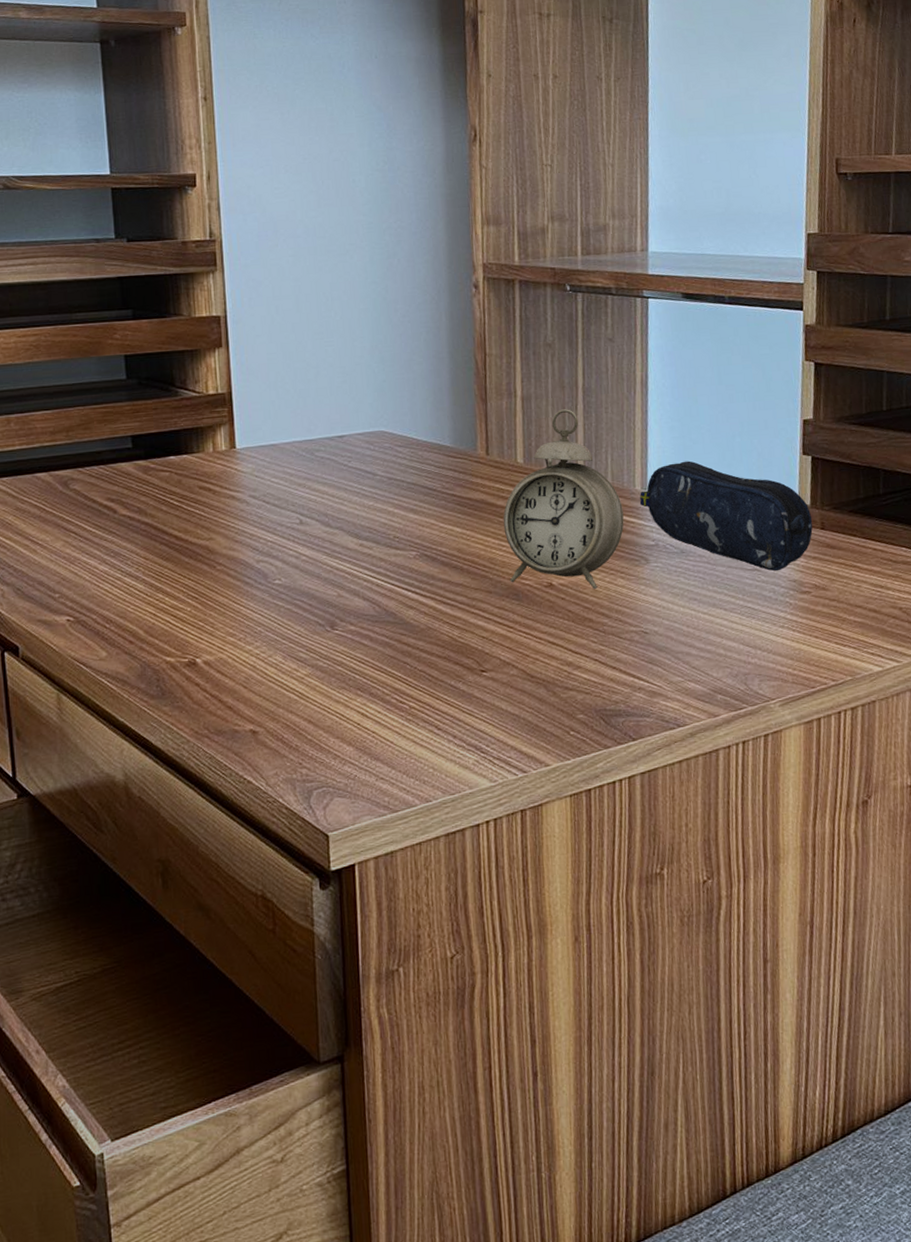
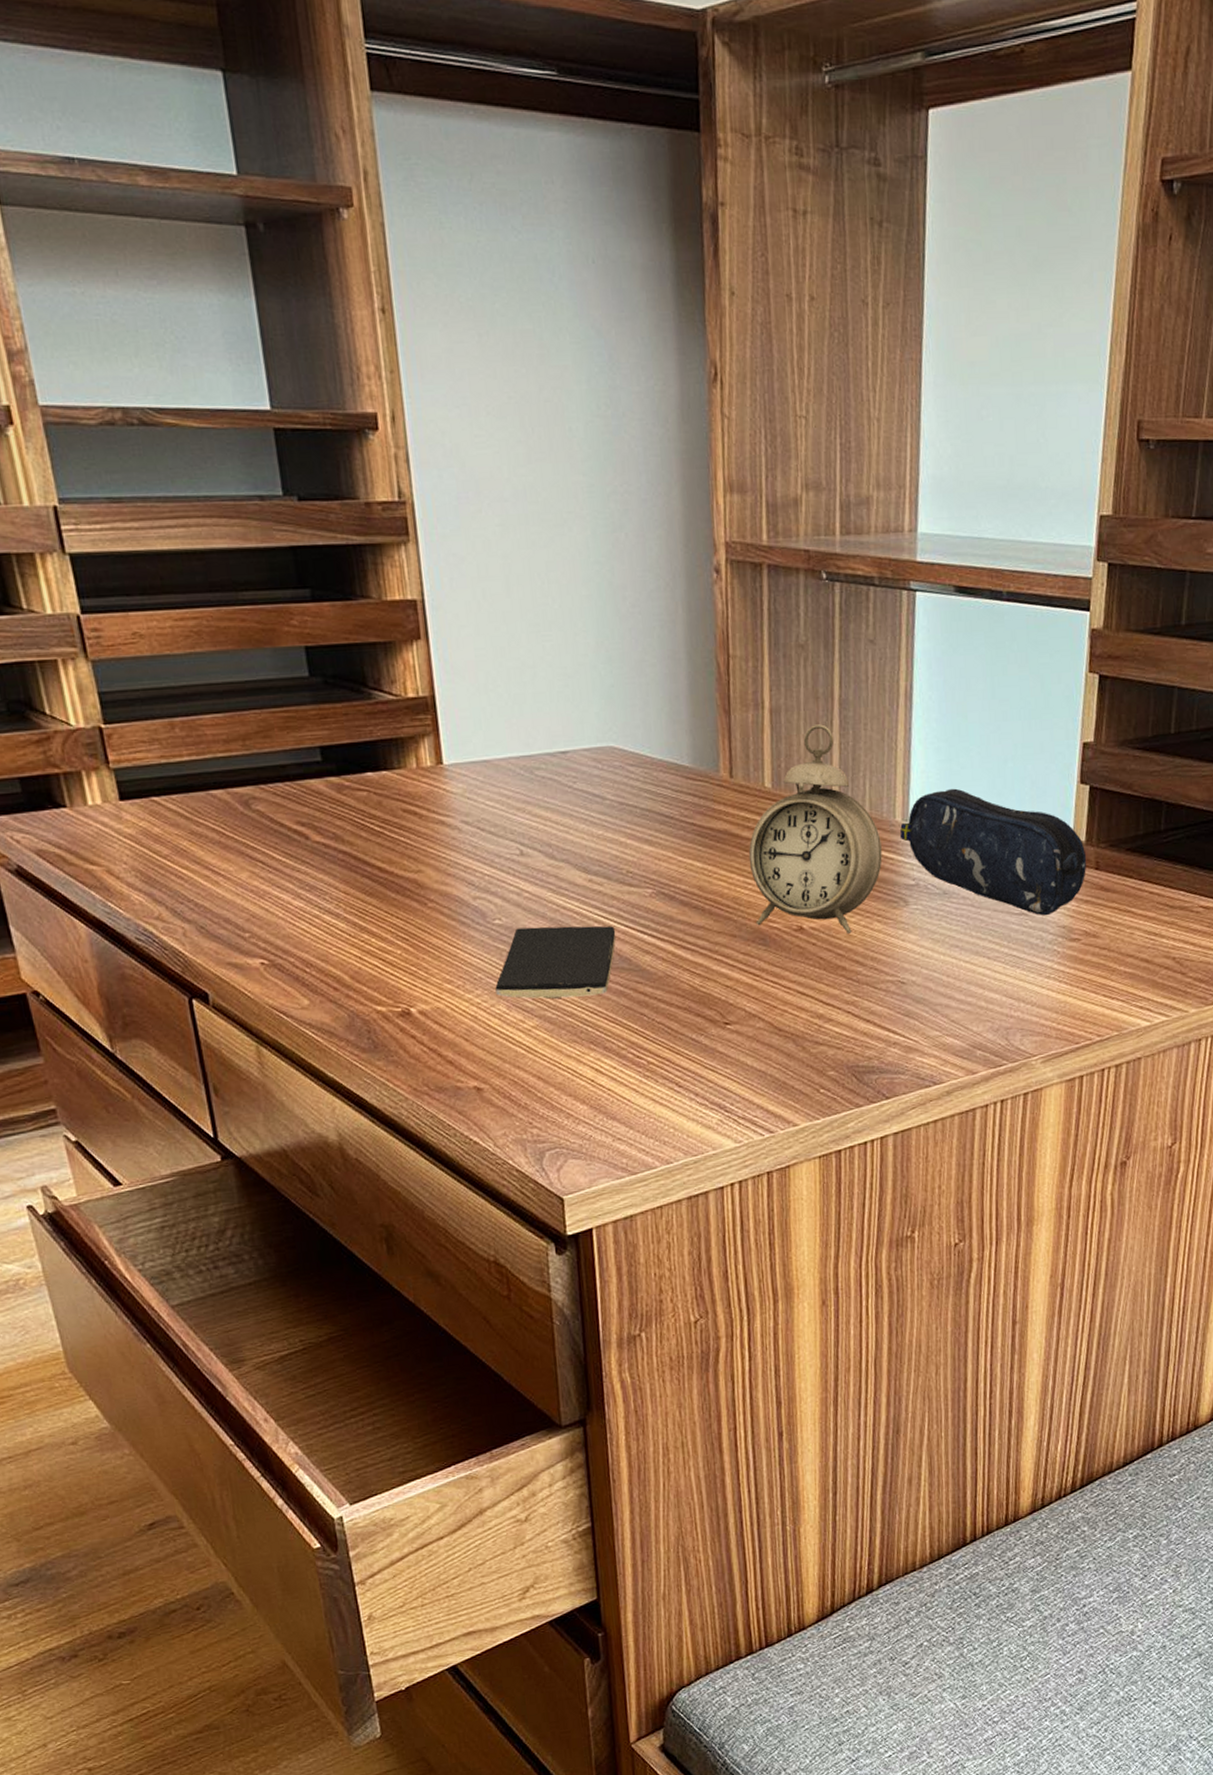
smartphone: none [273,584,383,650] -> present [495,925,616,999]

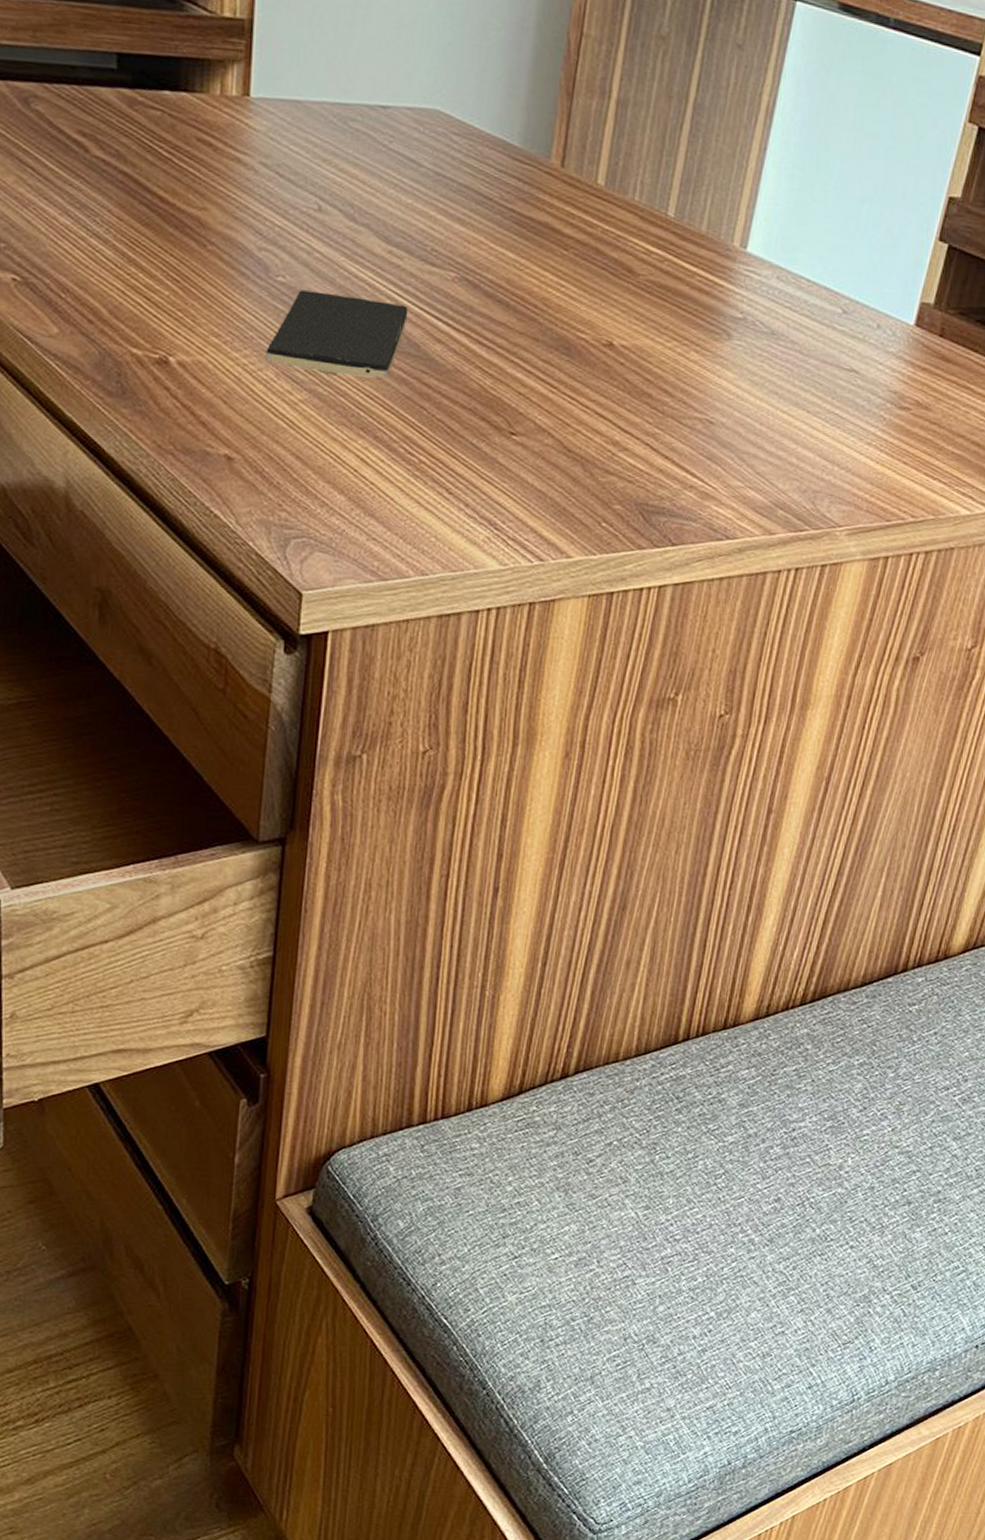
alarm clock: present [748,724,883,935] -> none [562,125,714,360]
pencil case: present [899,788,1087,916] -> none [734,221,933,377]

